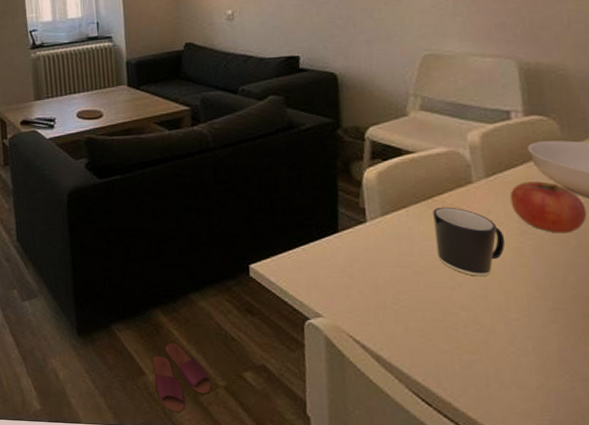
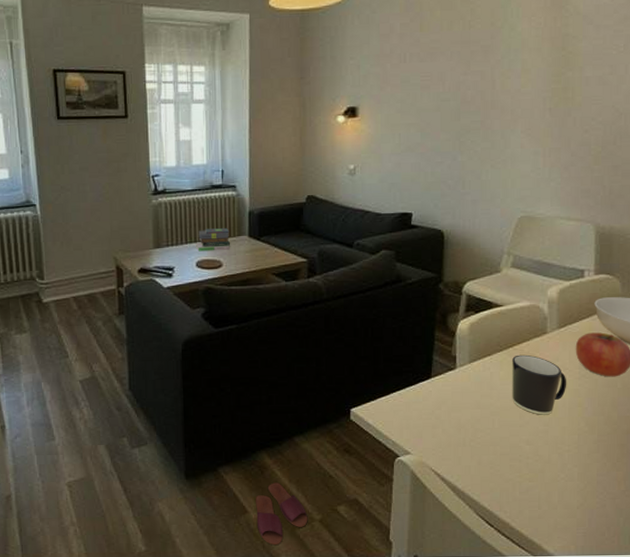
books: none [74,78,110,103] -> present [195,228,230,252]

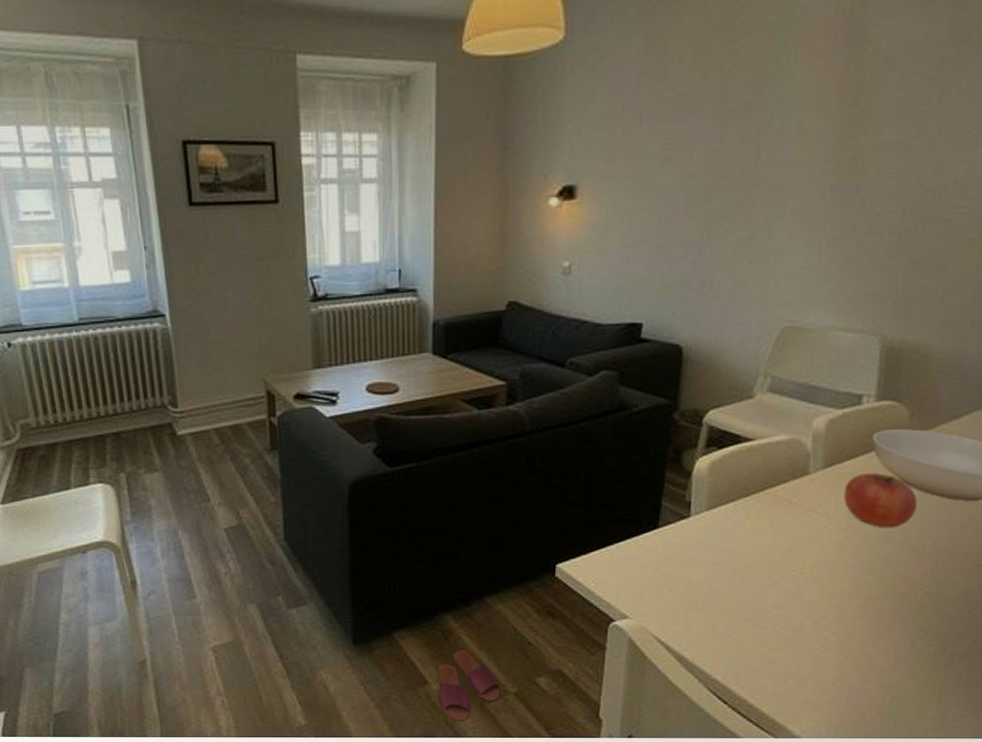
books: present [195,228,230,252] -> none [364,343,409,373]
mug: present [512,354,567,415] -> none [759,500,831,574]

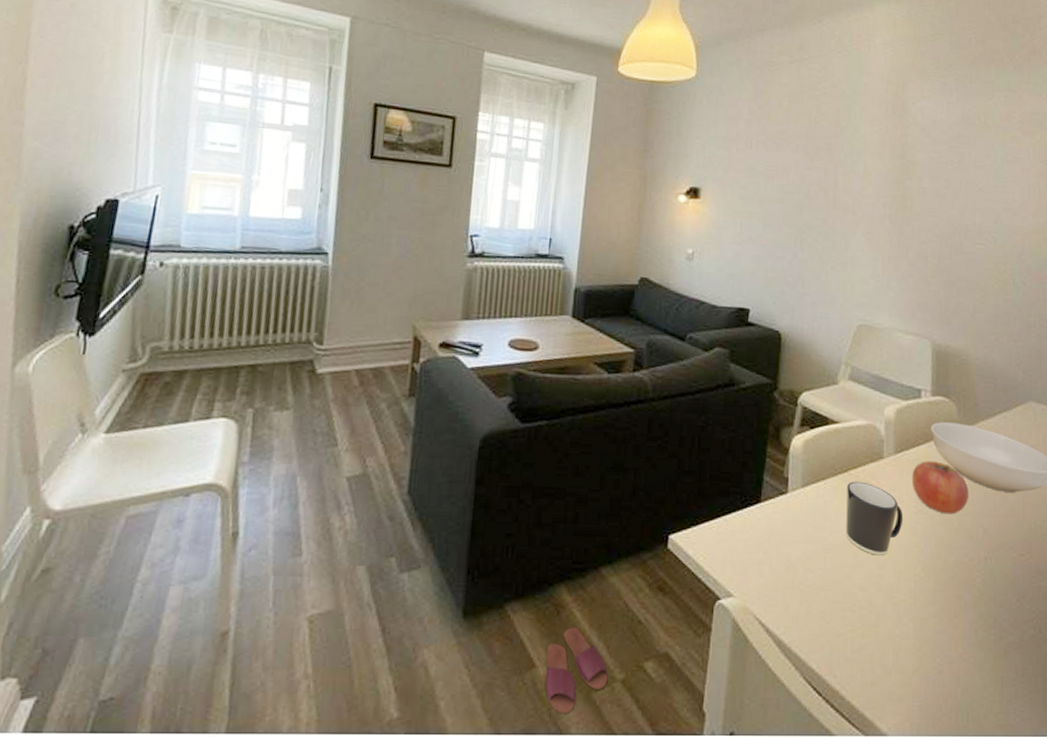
mug: none [759,500,831,574] -> present [846,481,903,556]

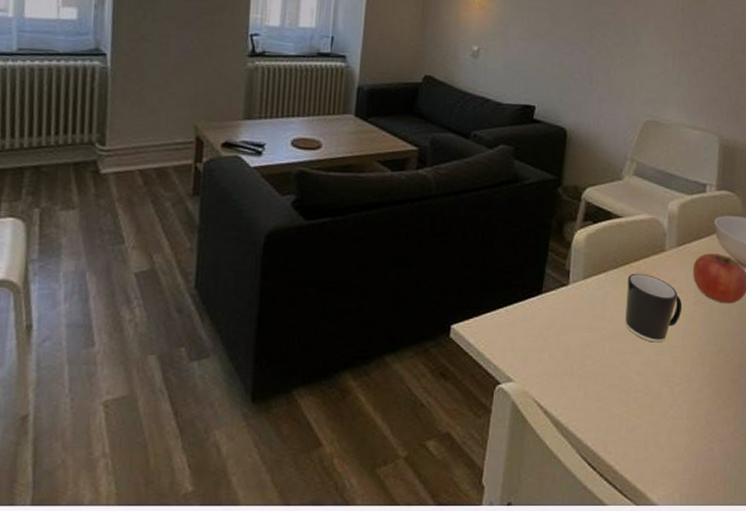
slippers: present [544,627,608,715] -> none [331,410,392,488]

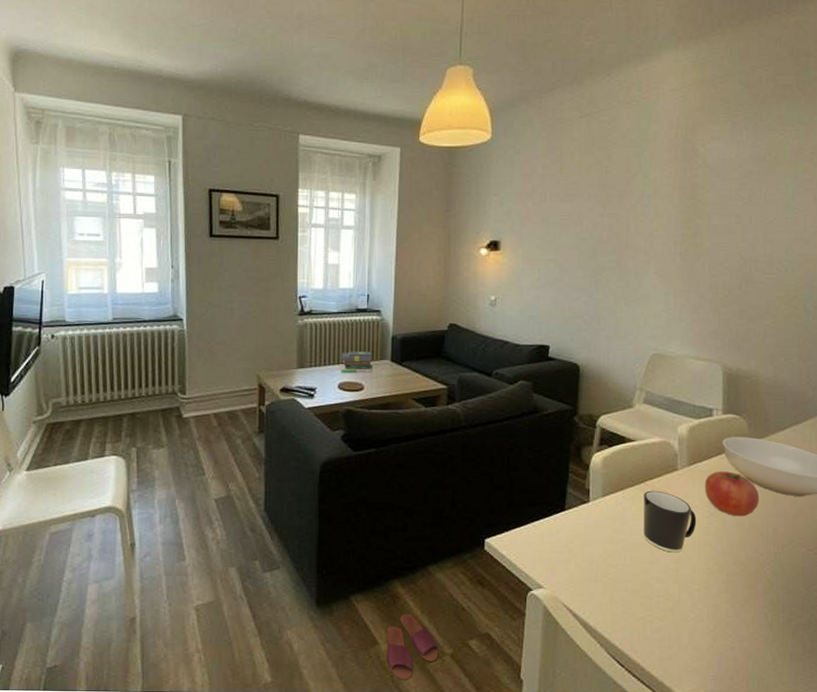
books: none [292,102,334,130] -> present [338,351,372,374]
slippers: none [331,410,392,488] -> present [386,613,439,680]

